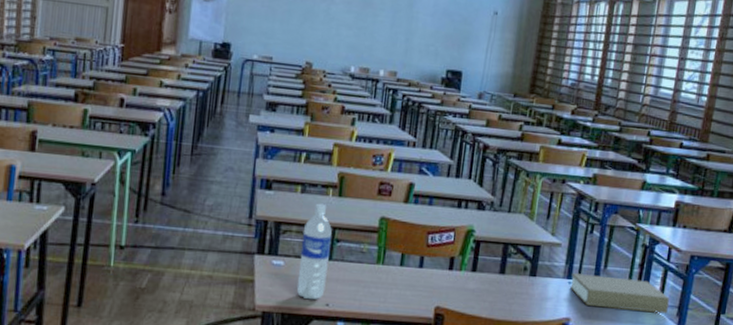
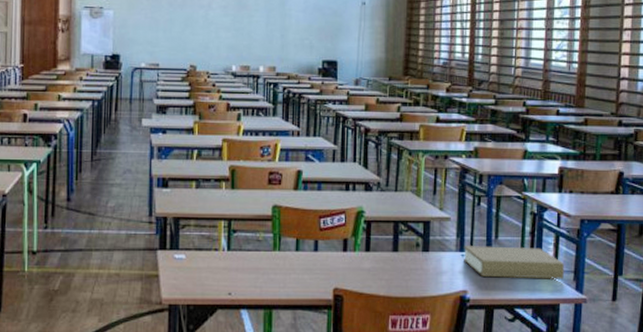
water bottle: present [296,203,332,300] -> none [199,197,229,290]

